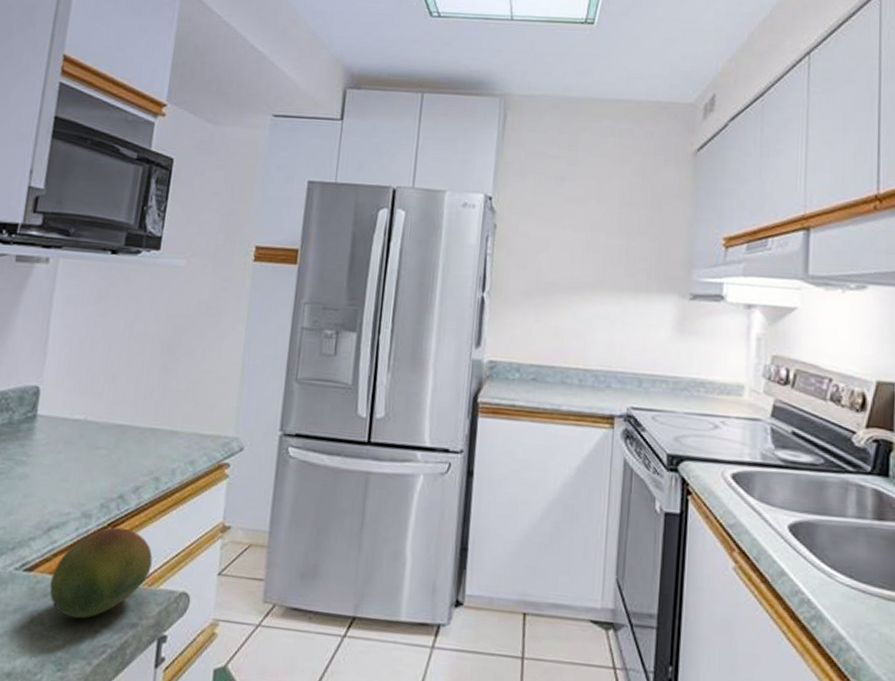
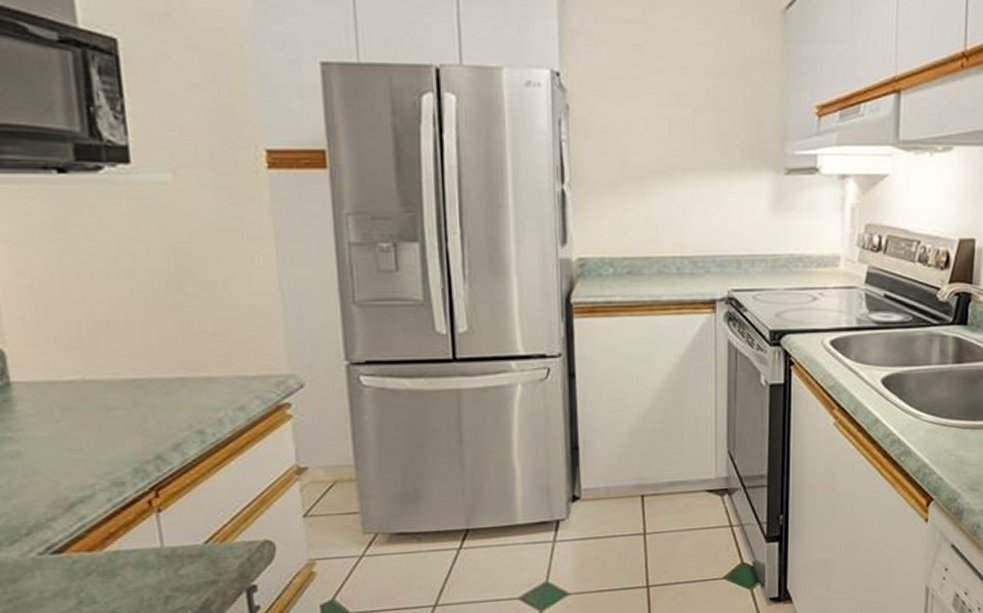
fruit: present [49,527,153,619] -> none [91,489,219,590]

